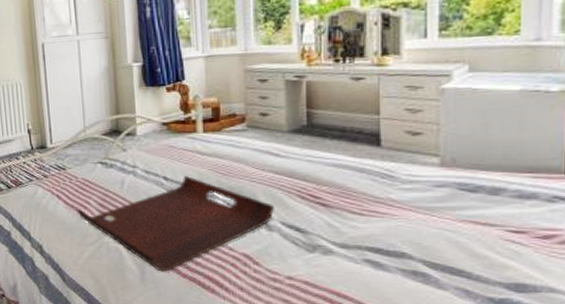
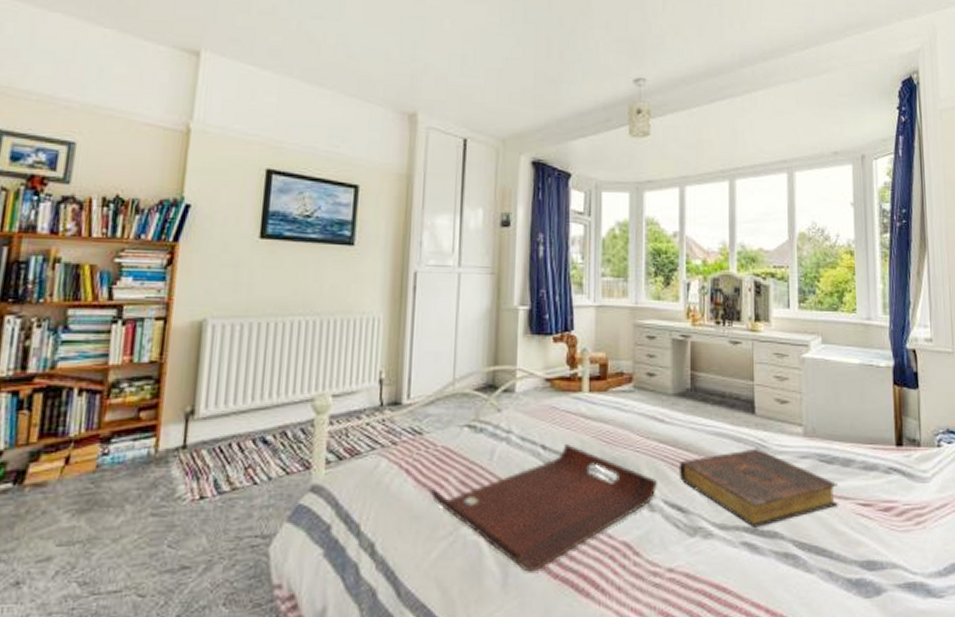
book: none [296,179,483,248] -> present [679,449,839,528]

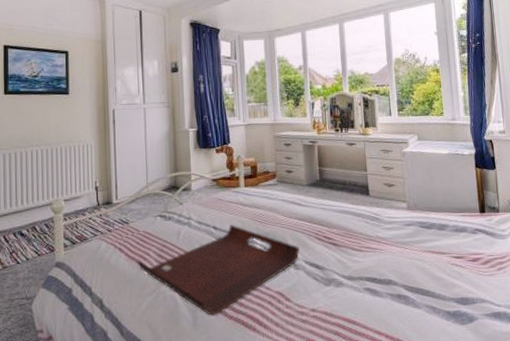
book: present [679,449,839,528] -> none [314,221,437,278]

